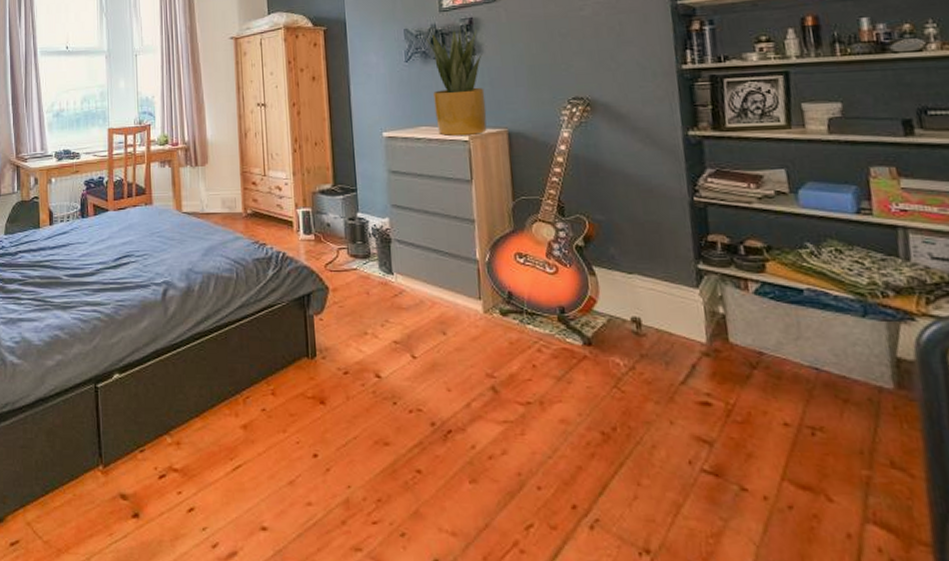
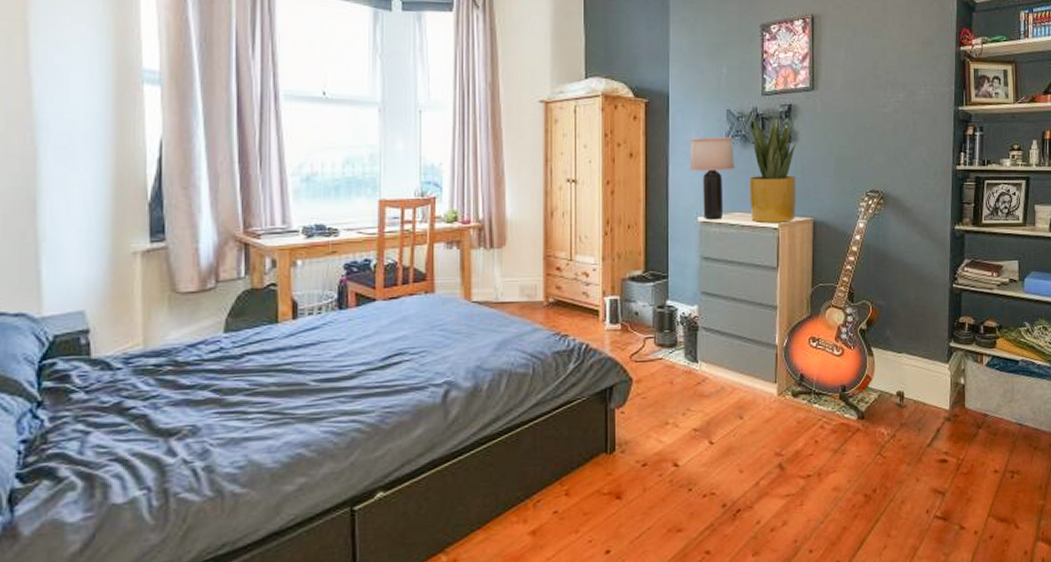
table lamp: none [370,54,417,135] -> present [689,136,735,220]

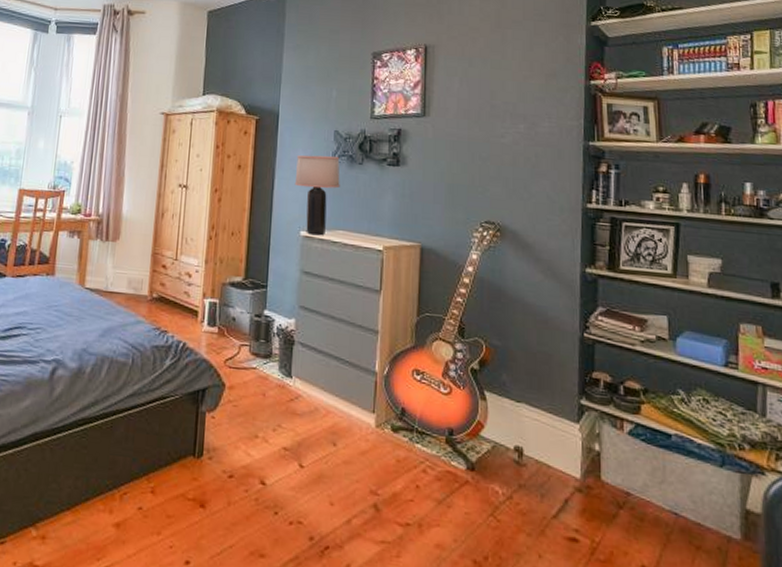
planter: present [747,111,797,222] -> none [354,135,406,246]

